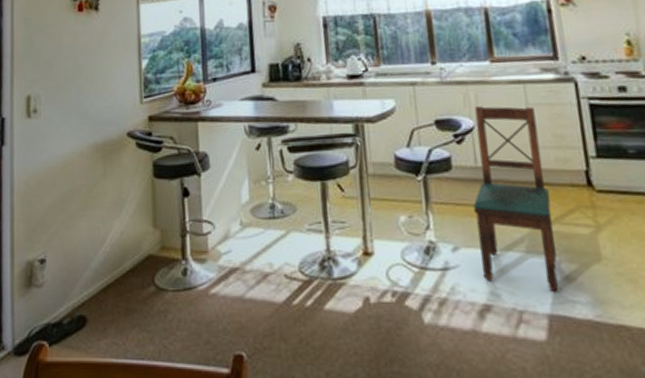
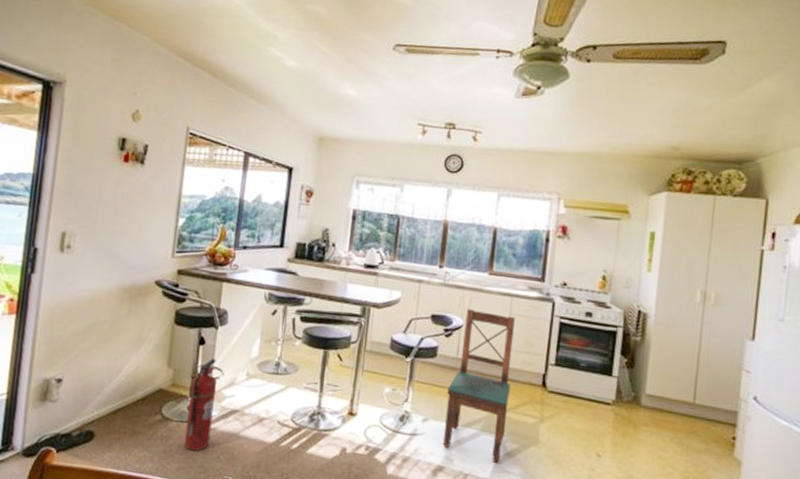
fire extinguisher: none [182,211,213,325] -> present [184,358,217,452]

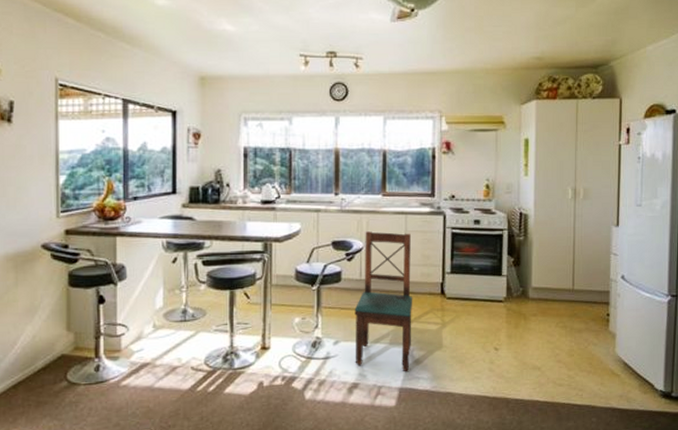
fire extinguisher: present [184,358,217,452] -> none [95,315,123,412]

